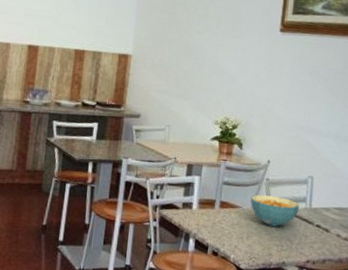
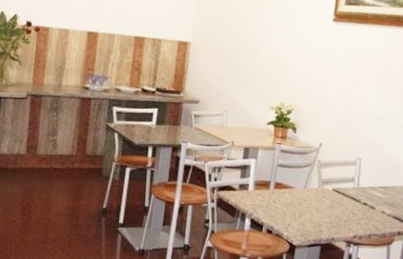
cereal bowl: present [251,194,300,227] -> none [303,175,349,206]

